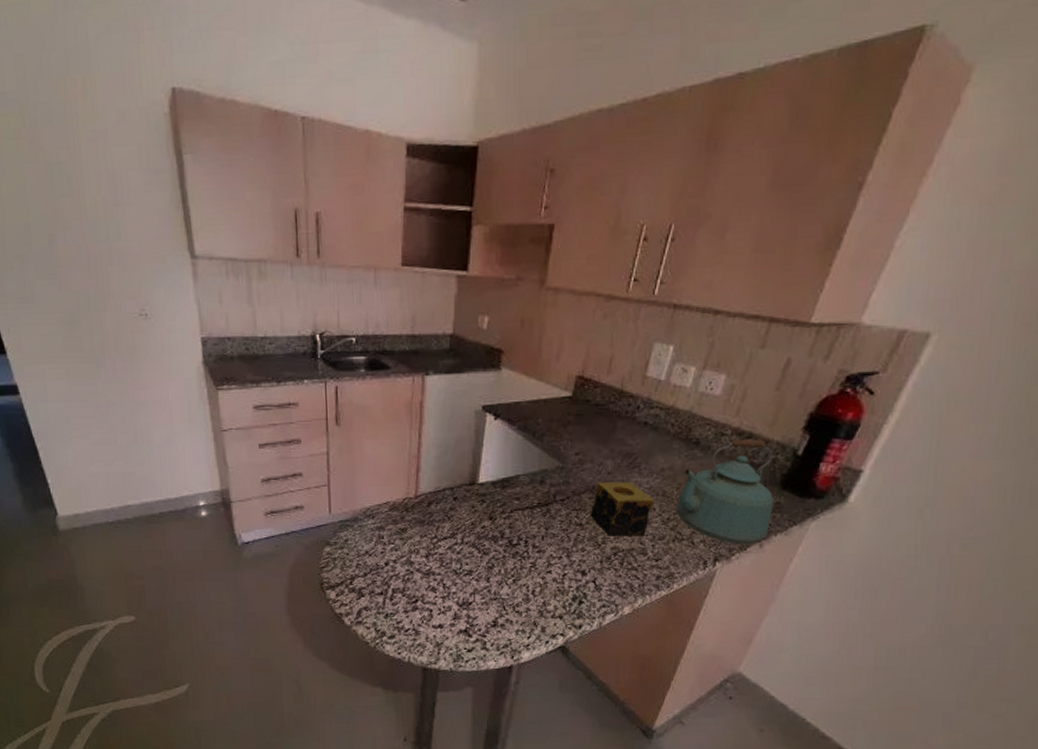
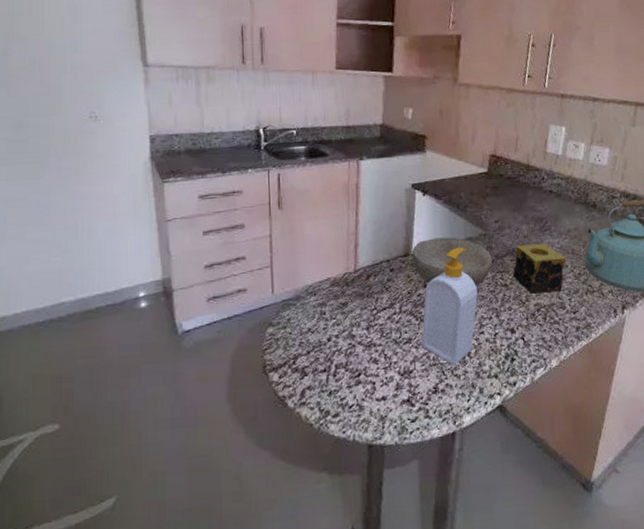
bowl: none [478,468,568,523] -> present [412,237,493,287]
soap bottle: none [483,480,548,602] -> present [421,247,478,366]

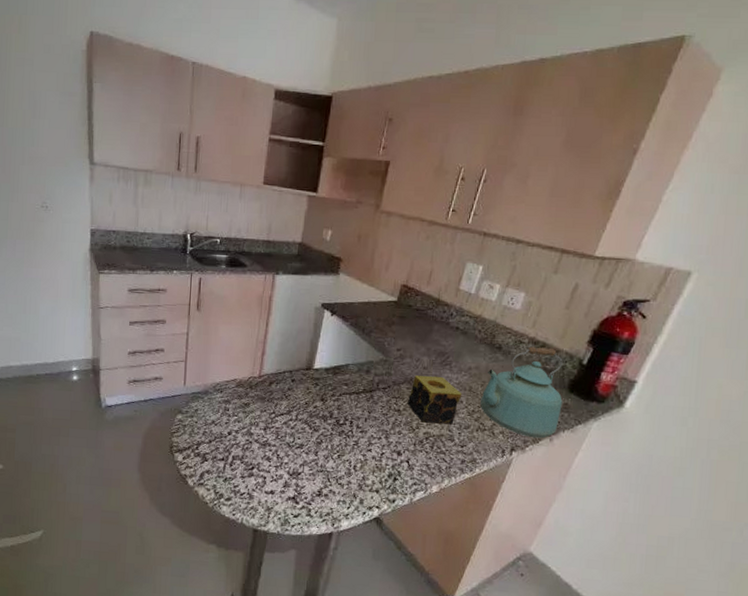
bowl: present [412,237,493,287] -> none [313,357,390,408]
soap bottle: present [421,247,478,366] -> none [312,369,371,475]

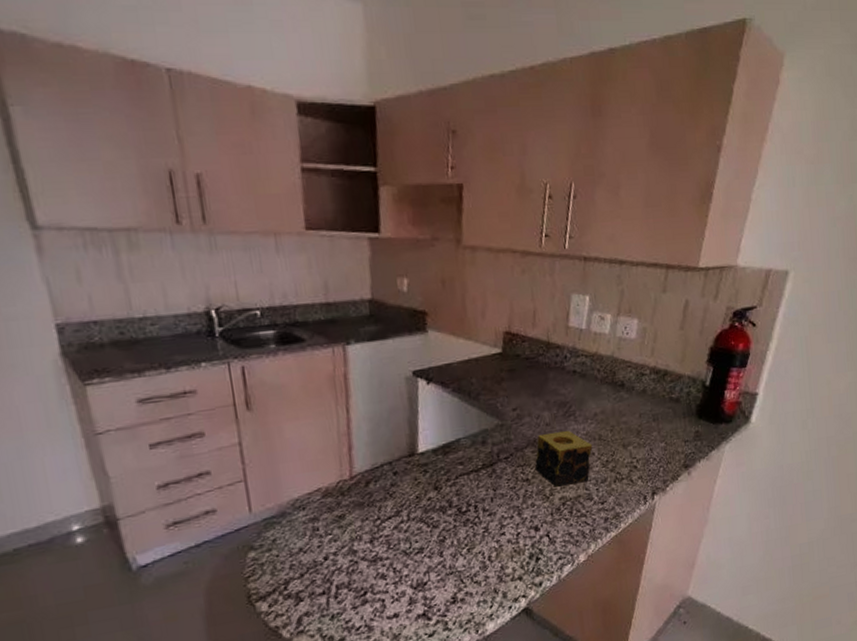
kettle: present [480,346,563,439] -> none [613,375,694,476]

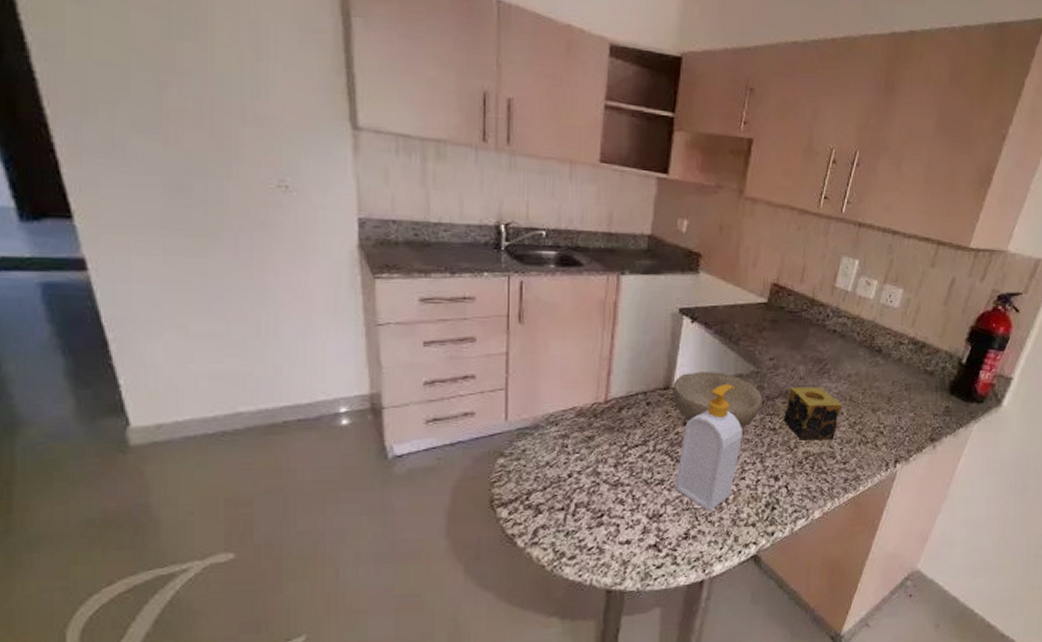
bowl: none [417,430,512,486] -> present [673,372,763,429]
soap bottle: none [435,441,497,572] -> present [675,385,742,511]

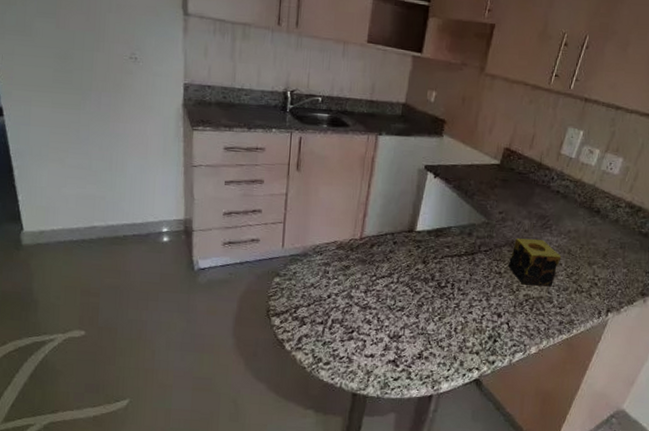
bowl: present [673,372,763,429] -> none [415,219,491,270]
soap bottle: present [675,385,742,511] -> none [413,231,472,338]

